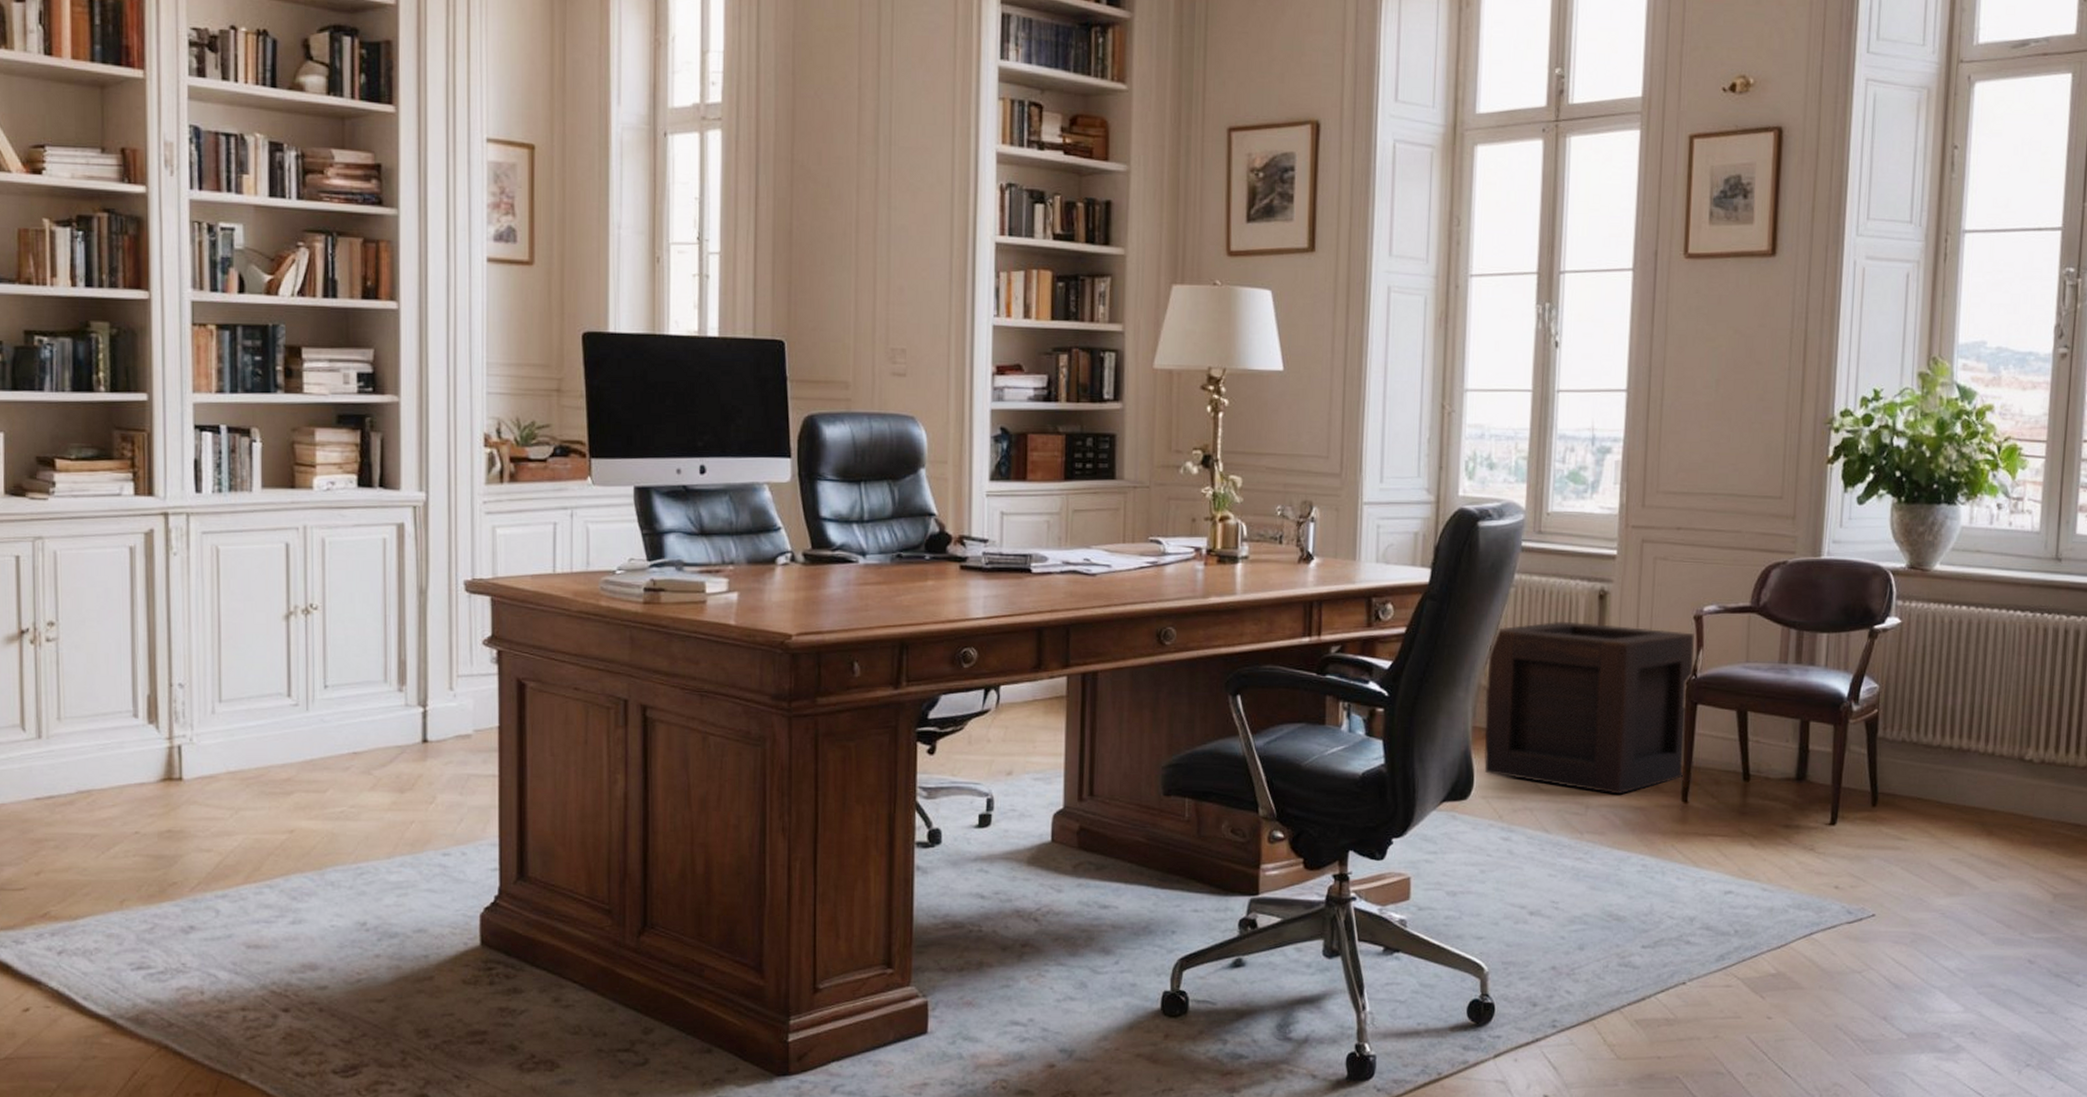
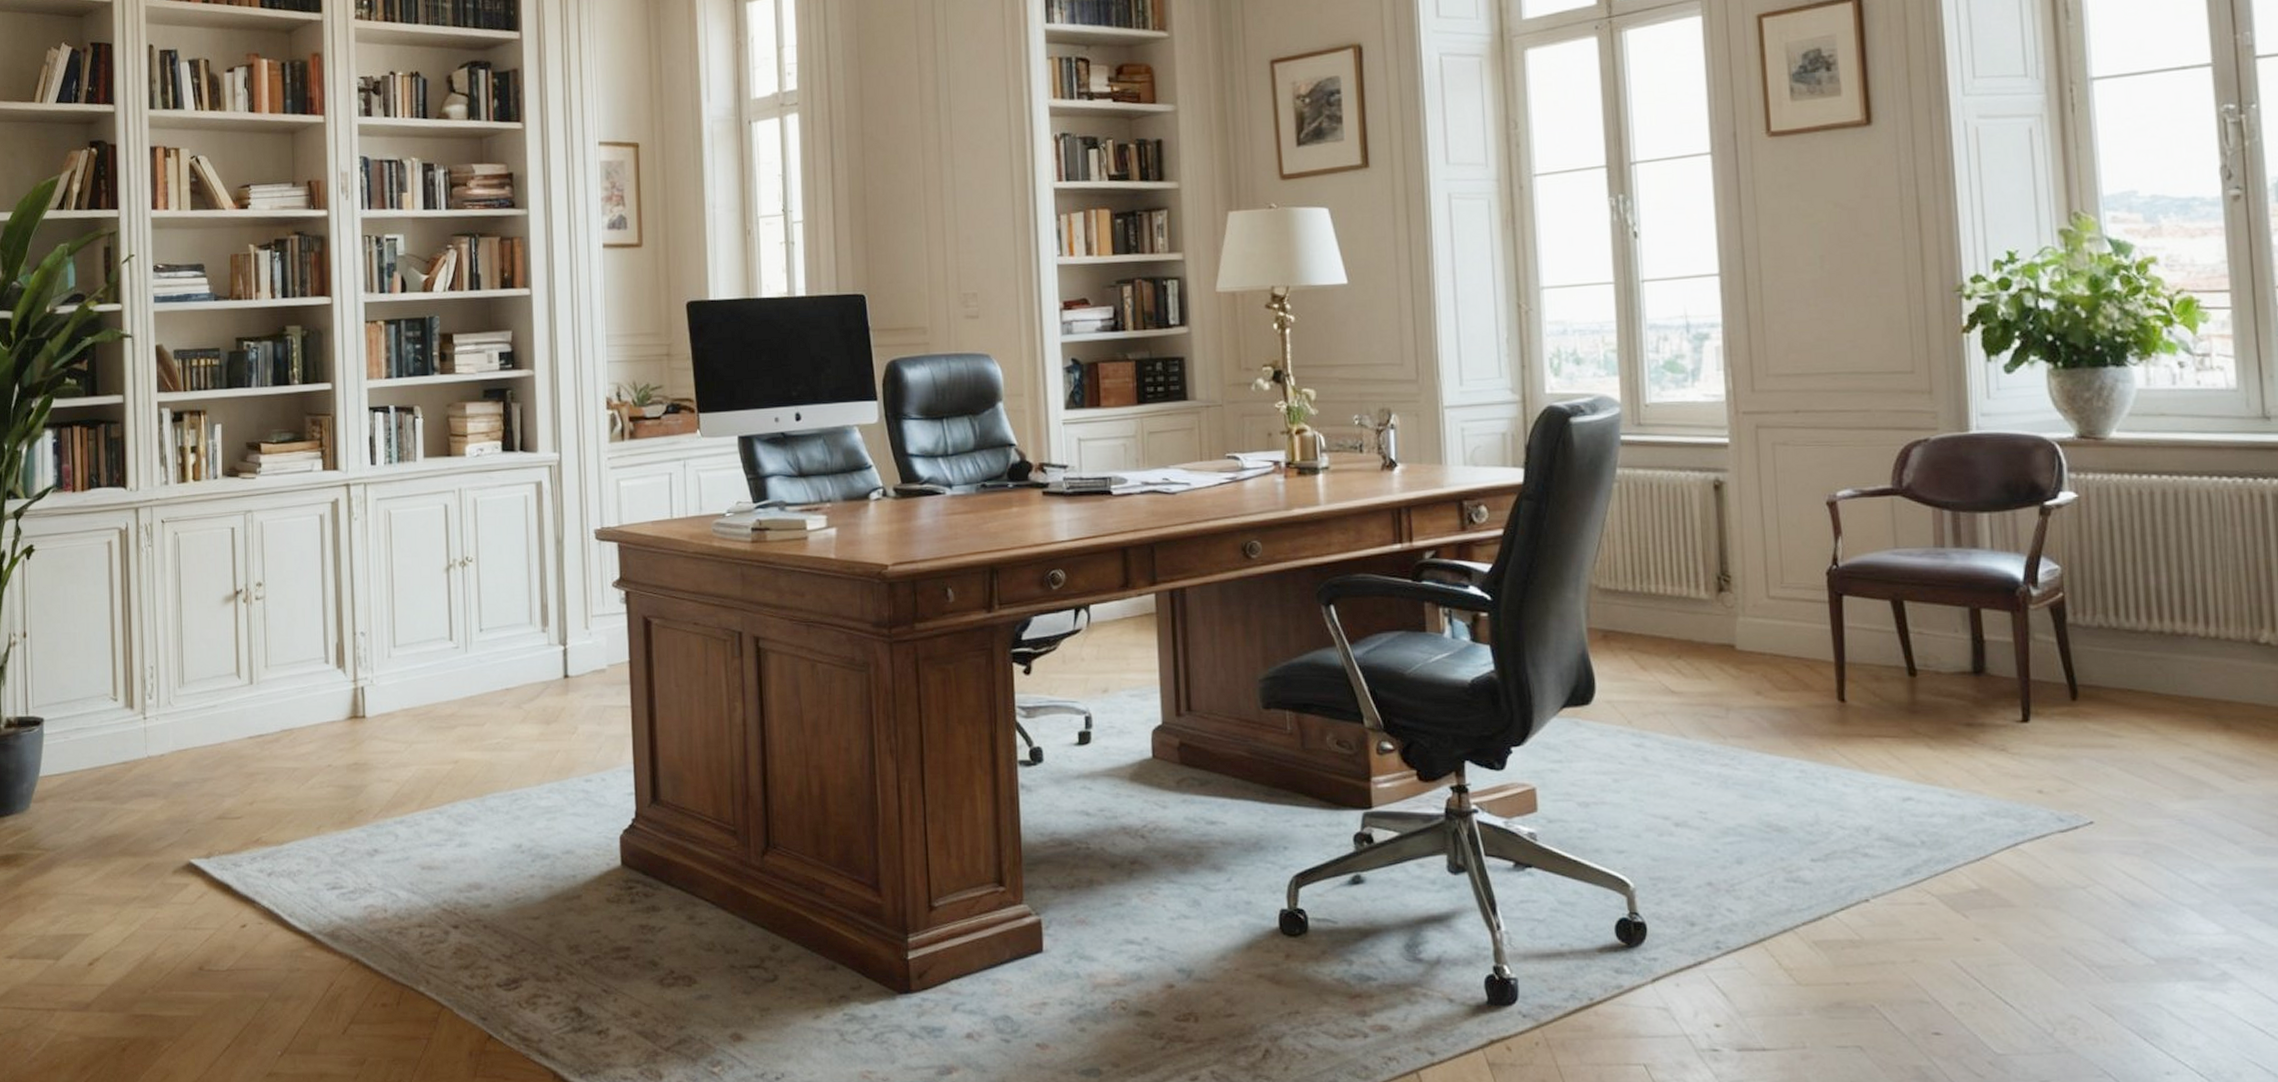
wooden crate: present [1484,621,1694,795] -> none [1596,514,1837,695]

